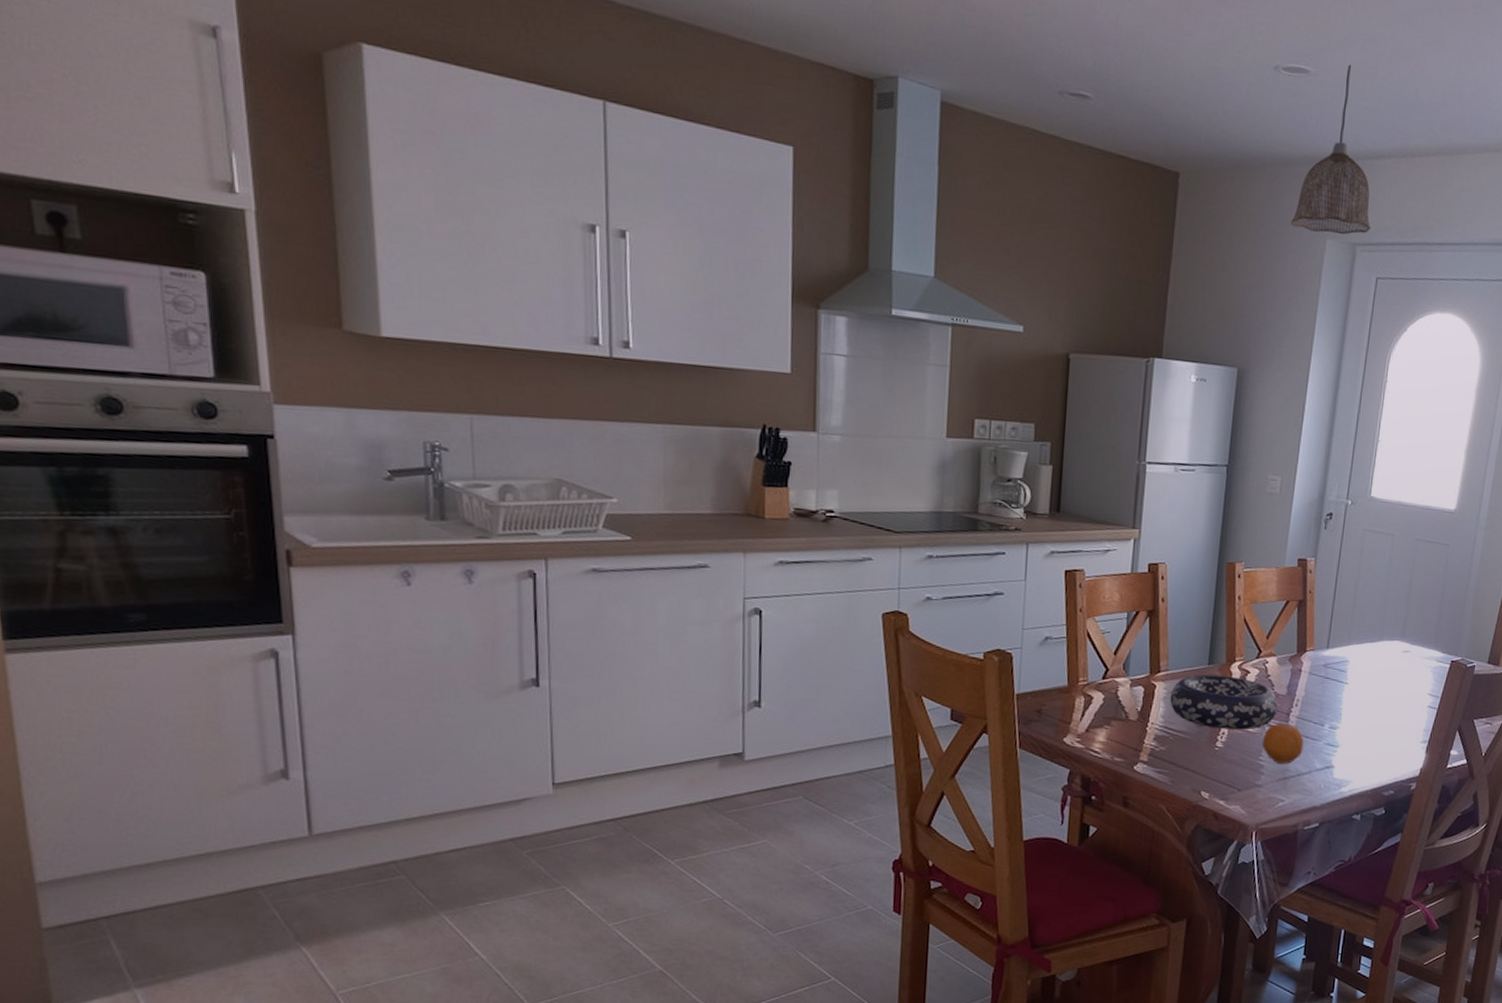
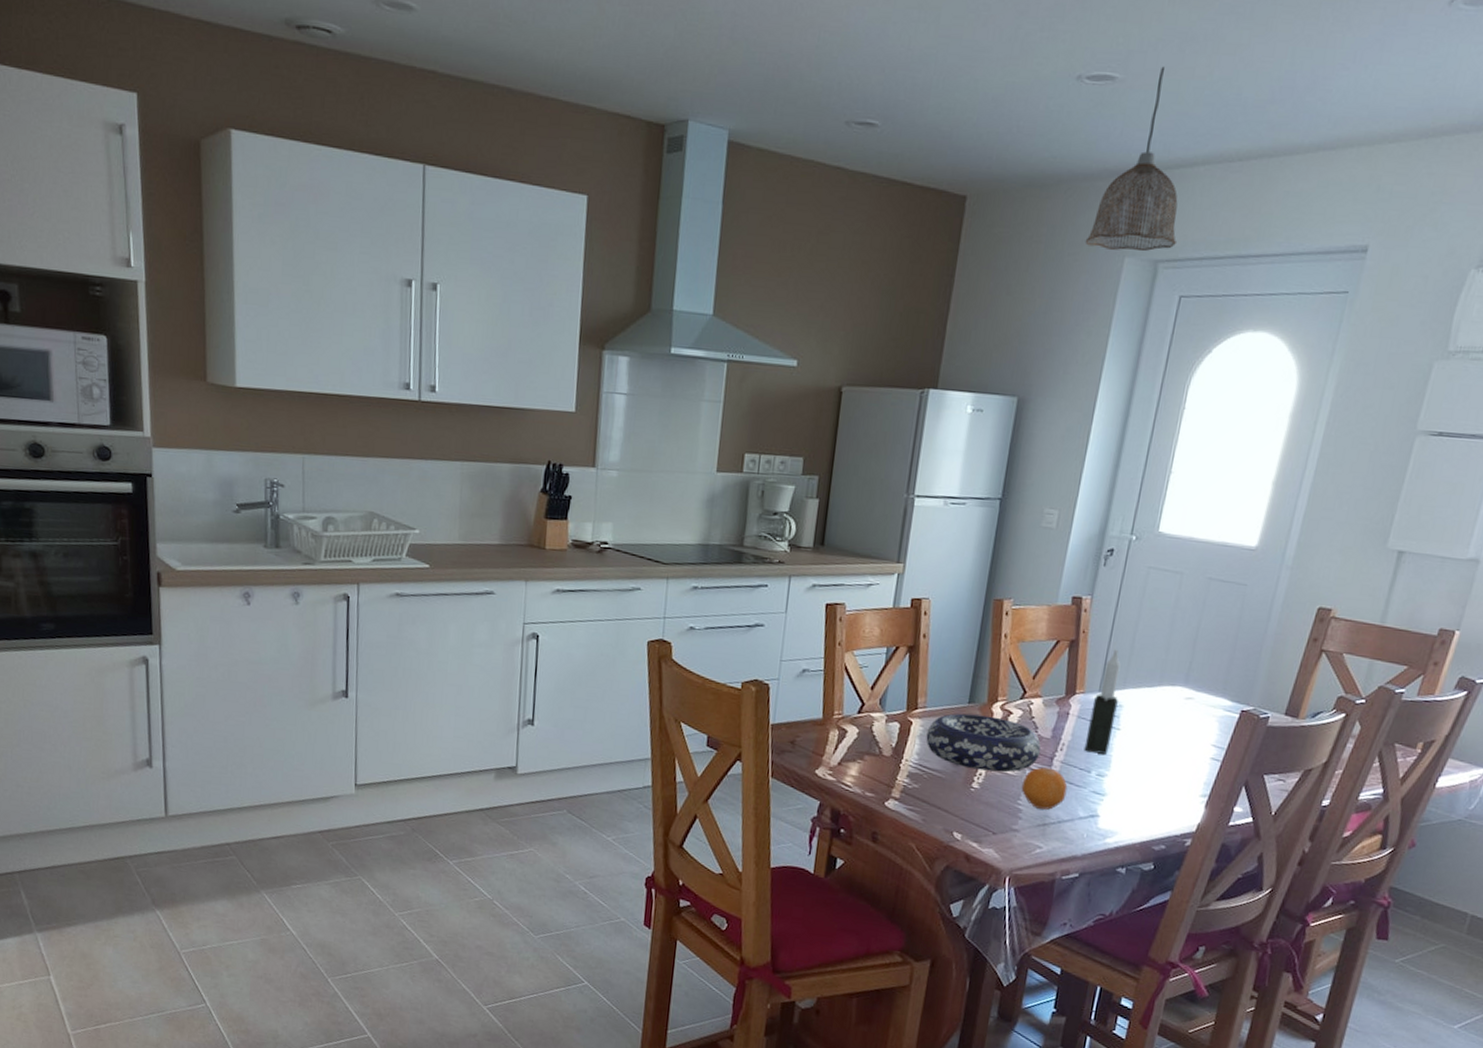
candle: none [1316,608,1345,708] -> present [1084,649,1121,754]

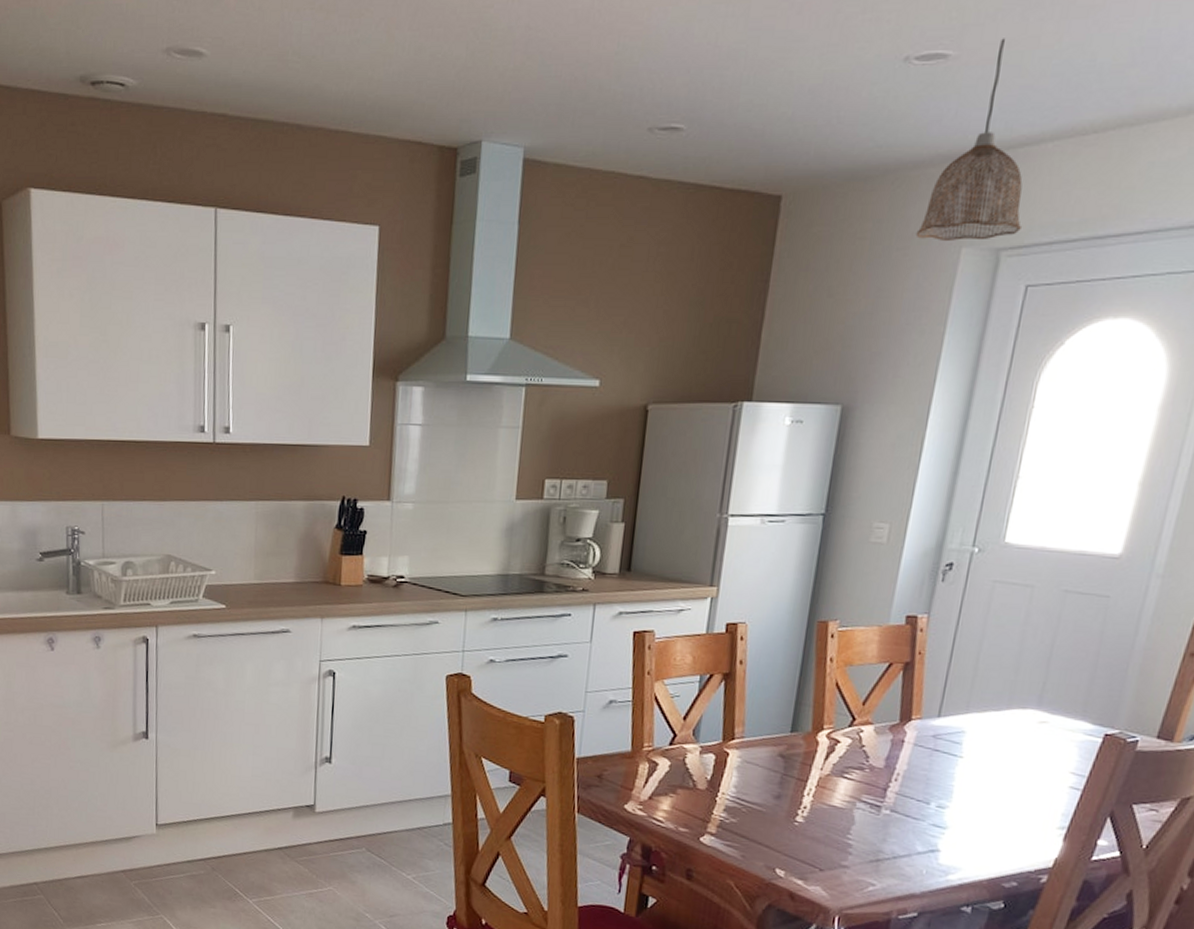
decorative bowl: present [926,713,1041,772] -> none [744,743,873,805]
fruit: present [1021,767,1068,810] -> none [850,799,904,845]
candle: present [1084,649,1121,754] -> none [921,671,963,784]

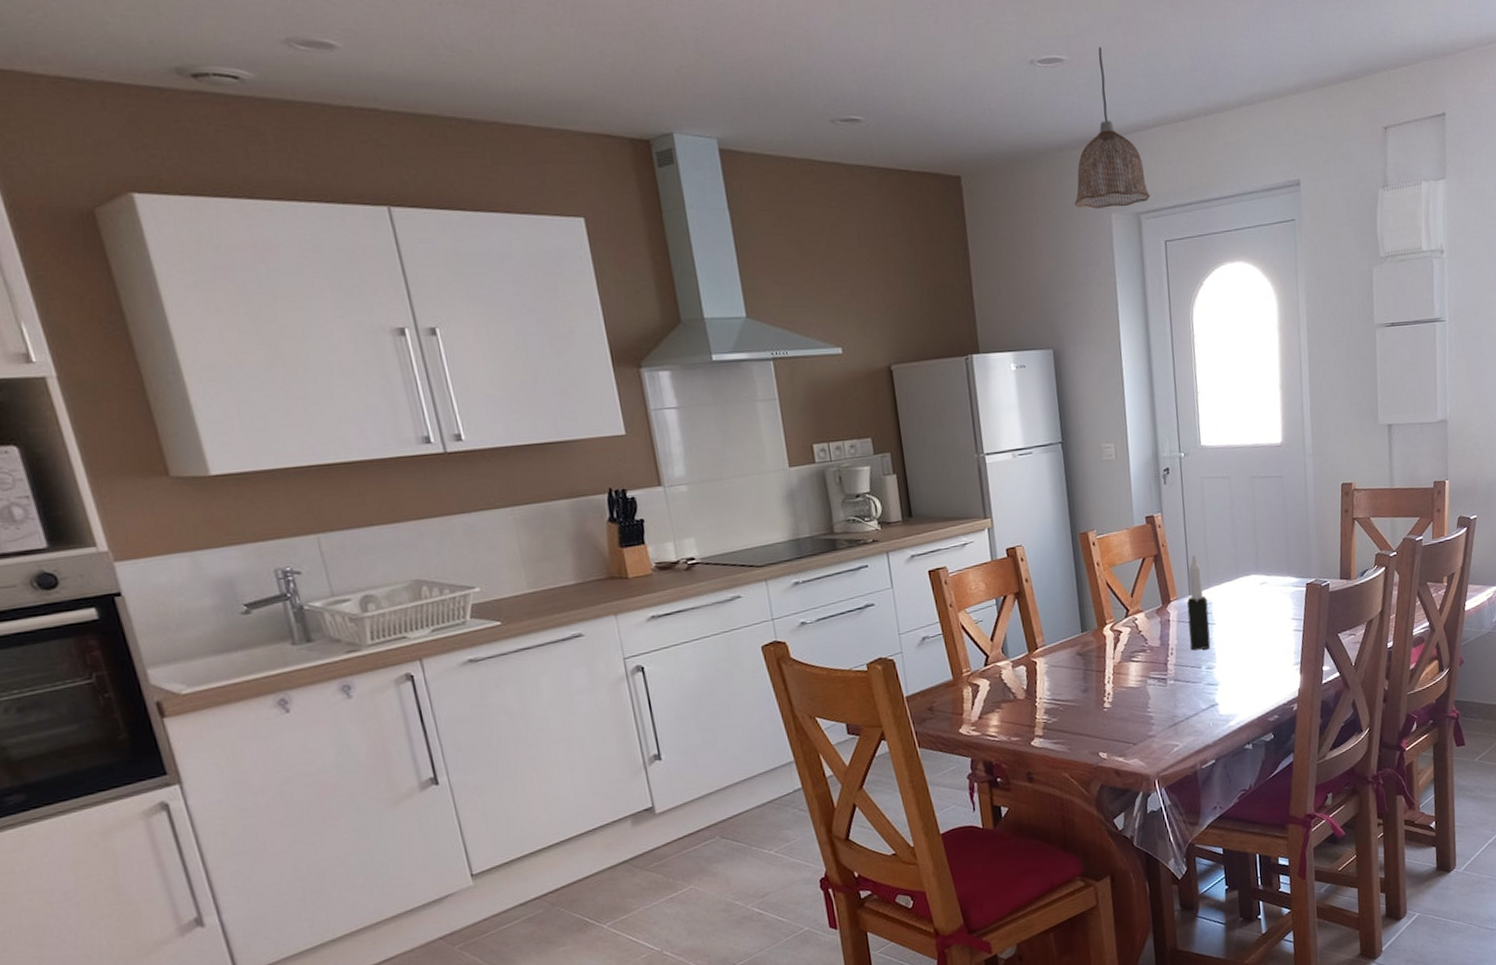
candle: none [921,671,963,784] -> present [1186,554,1211,651]

